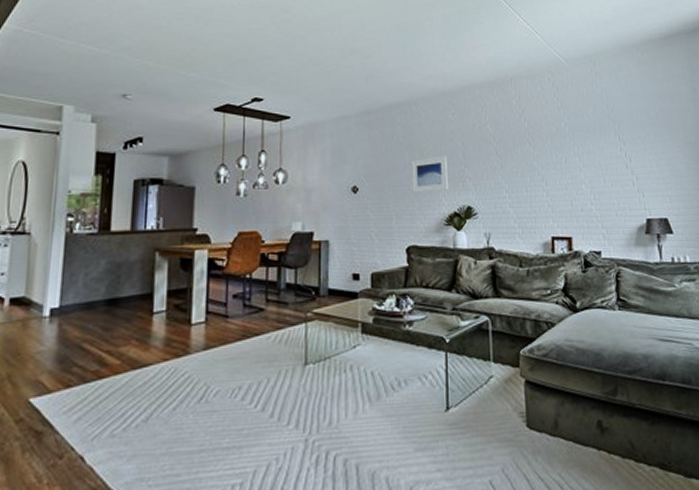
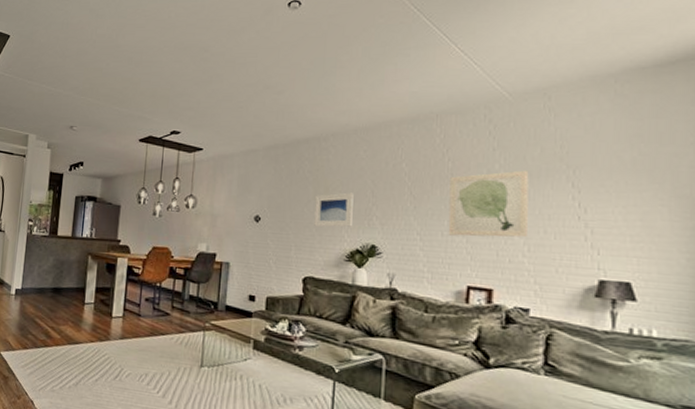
wall art: none [527,127,592,191] -> present [448,170,529,238]

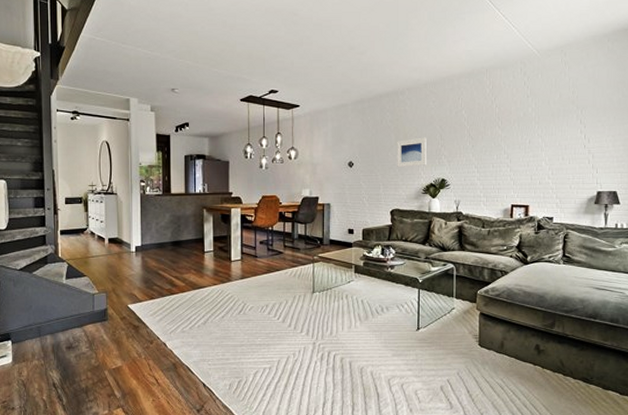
wall art: present [448,170,529,238] -> none [497,112,552,167]

